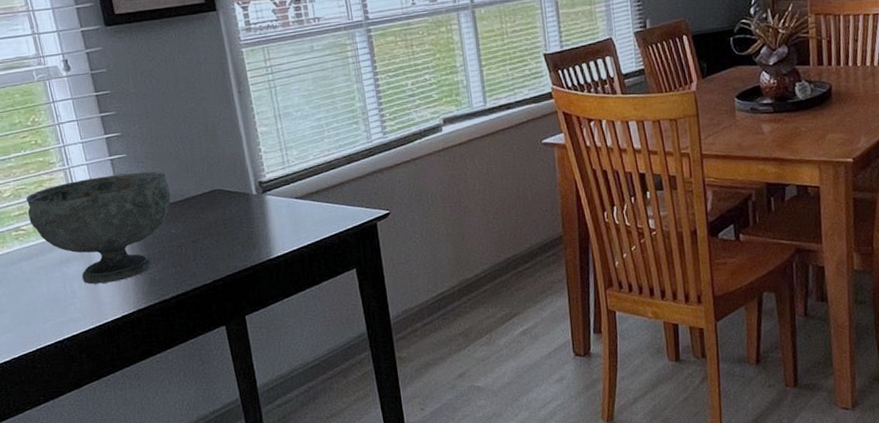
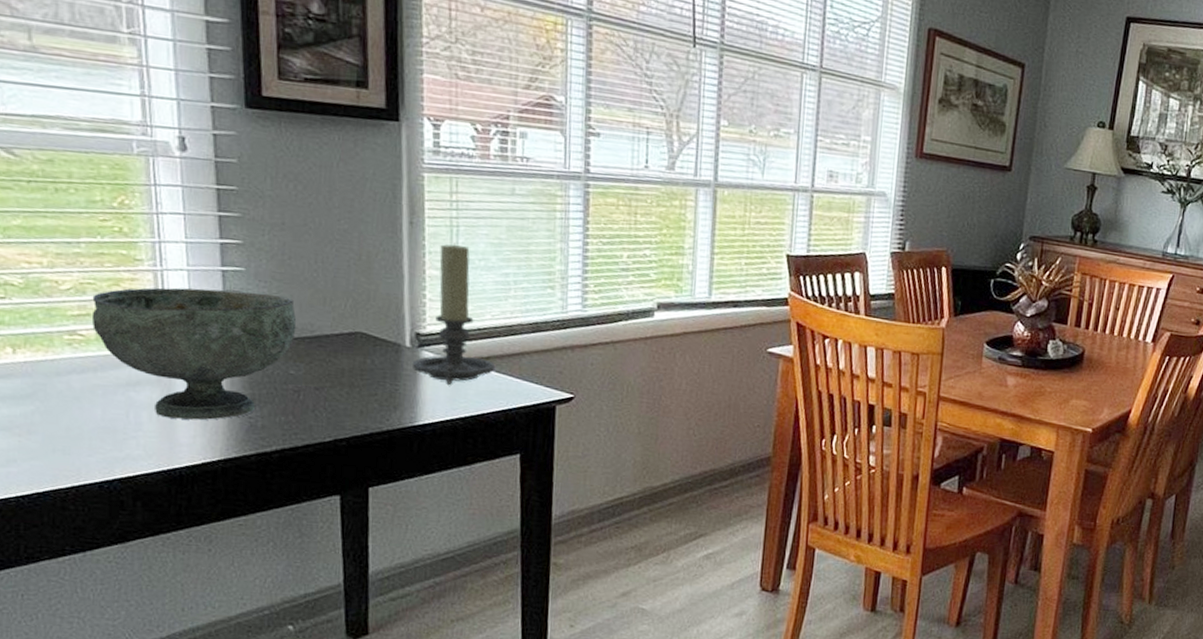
candle holder: none [261,101,324,220] -> present [413,242,496,385]

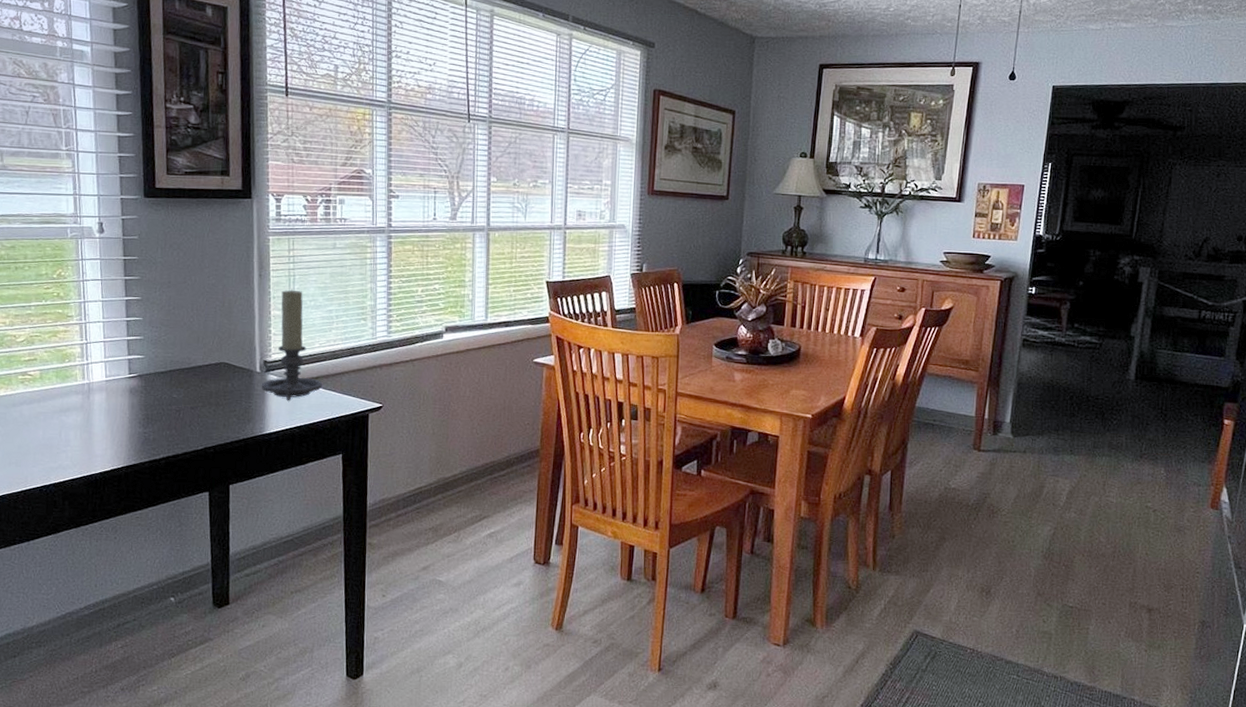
decorative bowl: present [91,287,297,421] -> none [37,335,178,436]

